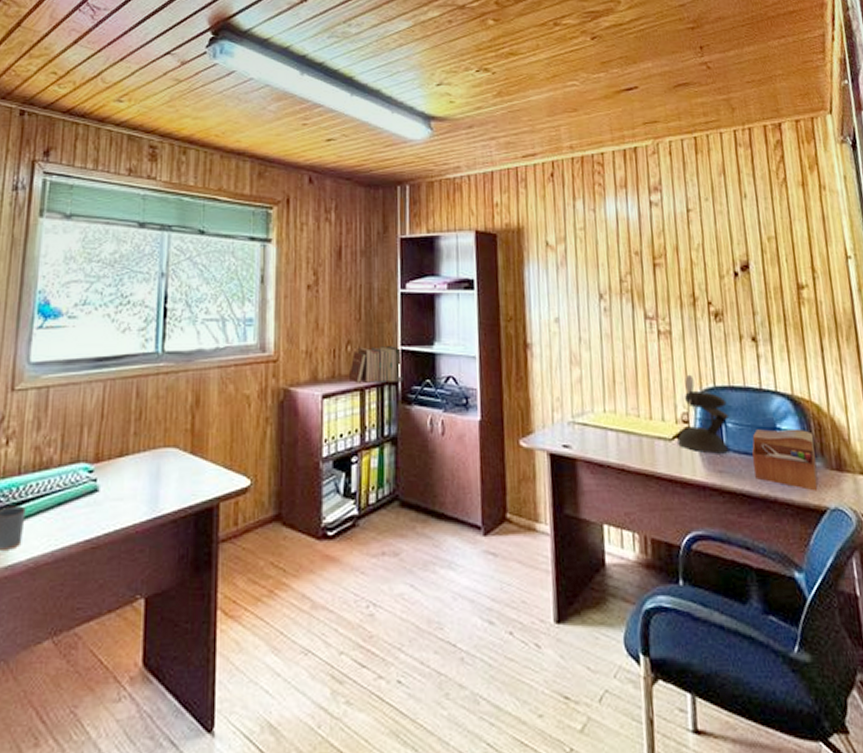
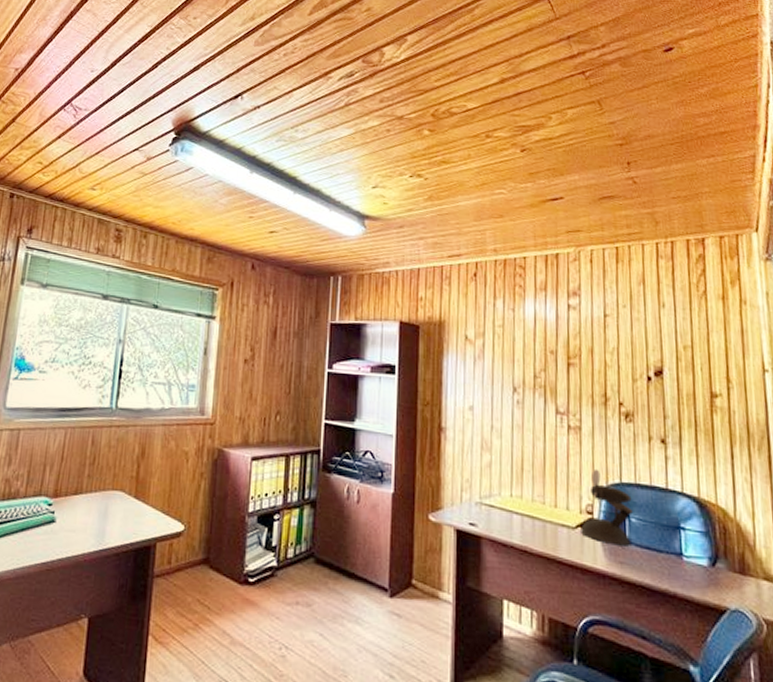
books: present [348,346,405,383] -> none [275,417,327,452]
sewing box: present [752,428,818,491] -> none [654,527,720,591]

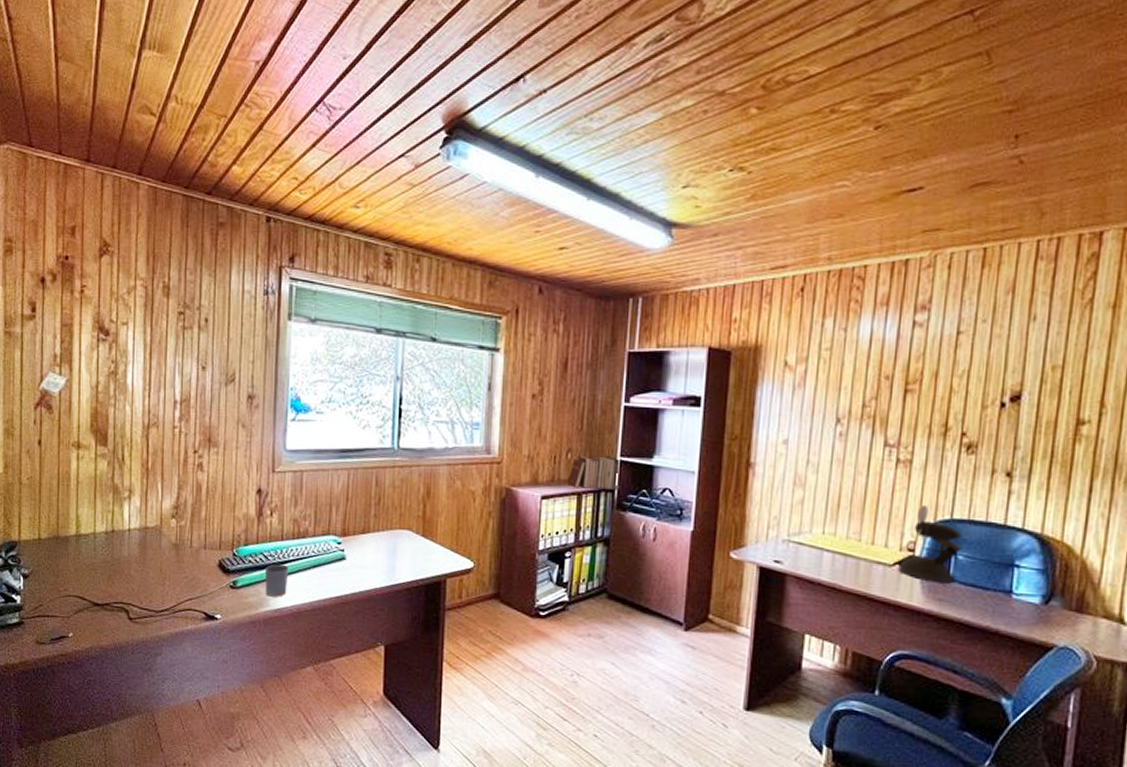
books: none [275,417,327,452] -> present [566,455,622,490]

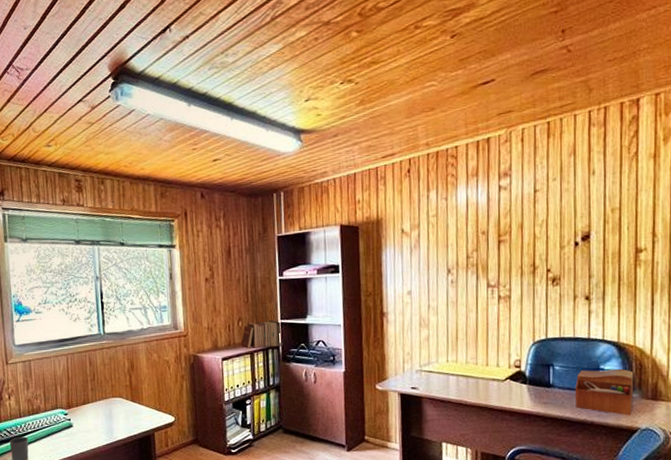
desk fan: present [898,504,963,584] -> none [509,329,558,390]
sewing box: none [979,564,1057,629] -> present [575,368,634,416]

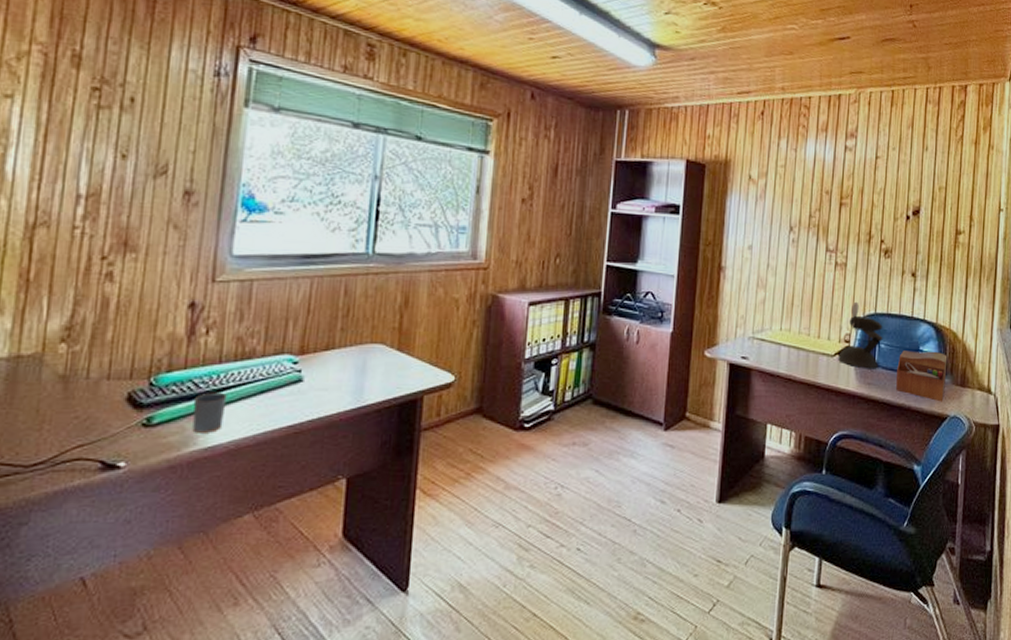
books: present [240,320,285,349] -> none [554,260,608,295]
desk fan: none [509,329,558,390] -> present [838,301,884,369]

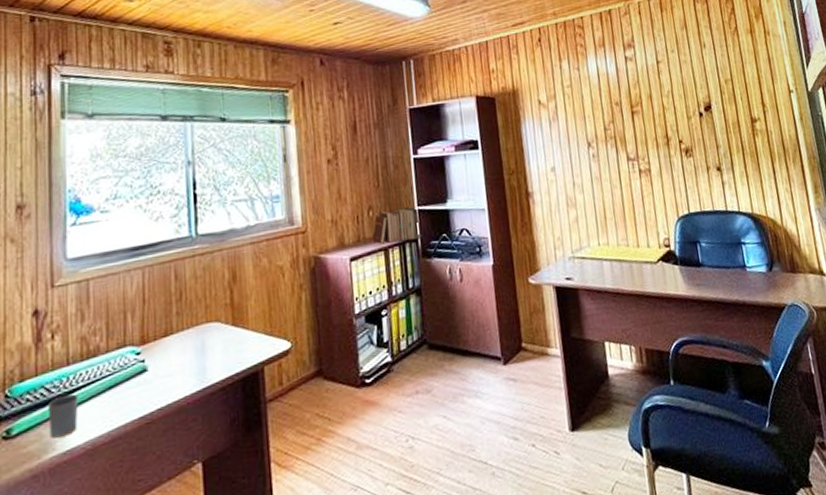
books: none [554,260,608,295] -> present [372,207,424,244]
desk fan: present [838,301,884,369] -> none [661,204,703,271]
sewing box: present [896,350,947,402] -> none [722,241,777,292]

